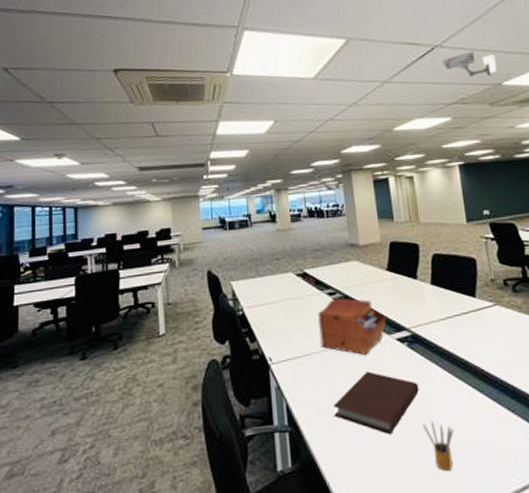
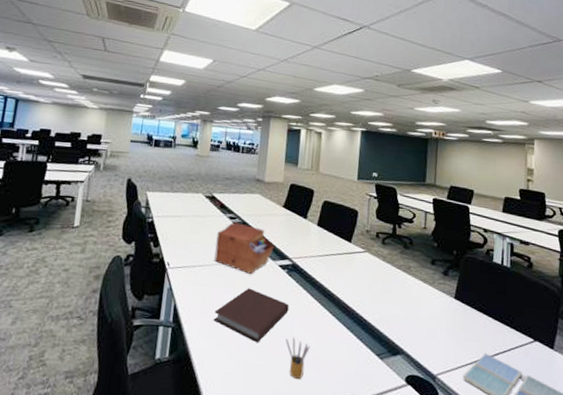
security camera: present [442,51,497,77] -> none [366,37,411,62]

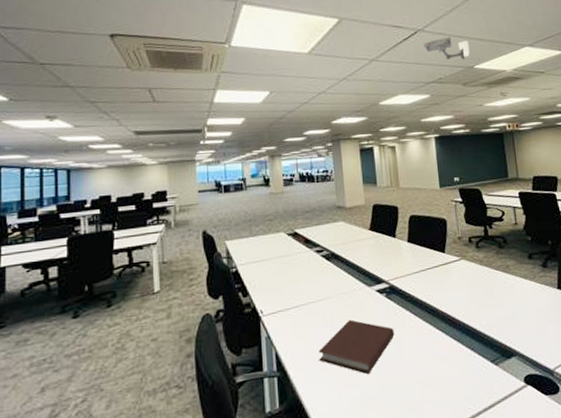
sewing box: present [214,222,275,274] -> none [307,254,368,306]
pencil box: present [286,336,310,379] -> none [397,360,423,403]
security camera: none [366,37,411,62] -> present [423,37,470,60]

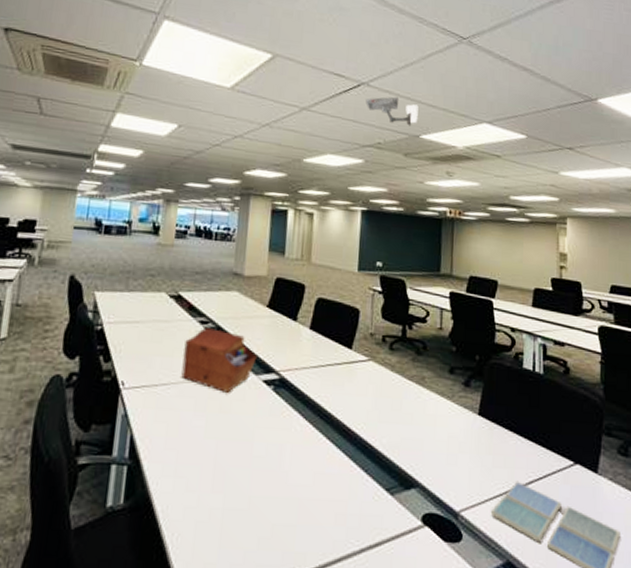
sewing box: none [307,254,368,306] -> present [181,328,257,393]
notebook: present [318,319,395,374] -> none [181,410,277,480]

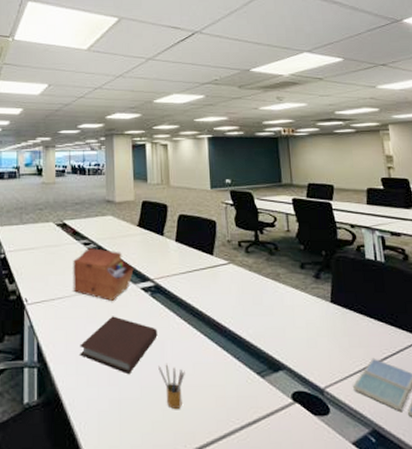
notebook: none [181,410,277,480] -> present [80,316,158,373]
pencil box: none [273,470,303,524] -> present [158,363,185,409]
security camera: present [366,96,419,126] -> none [200,39,247,63]

